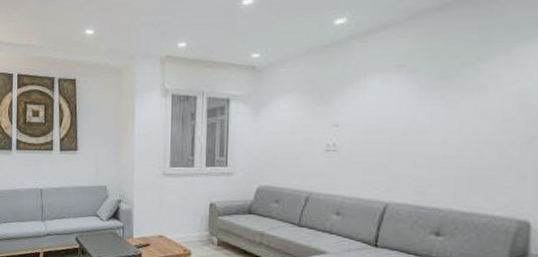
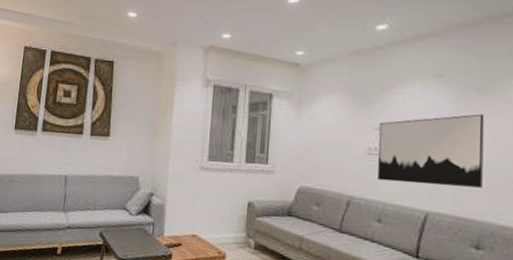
wall art: none [336,102,449,177] -> present [378,114,484,188]

